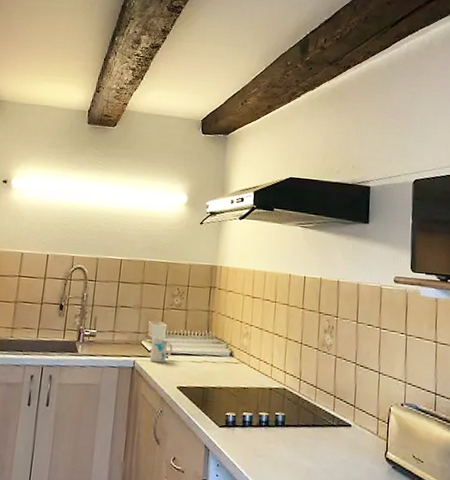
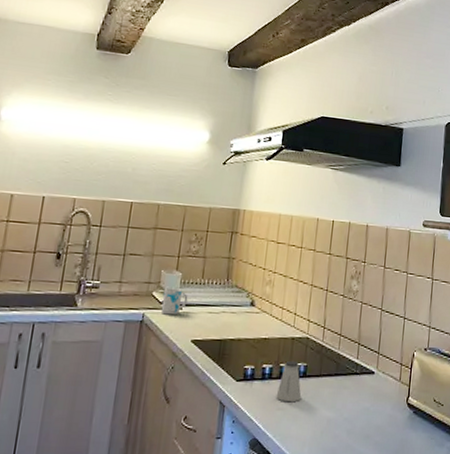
saltshaker: none [256,409,281,450] -> present [276,360,302,403]

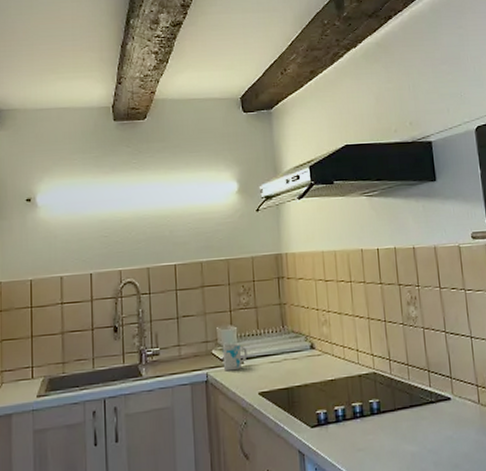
saltshaker: present [276,360,302,403] -> none [353,398,380,442]

